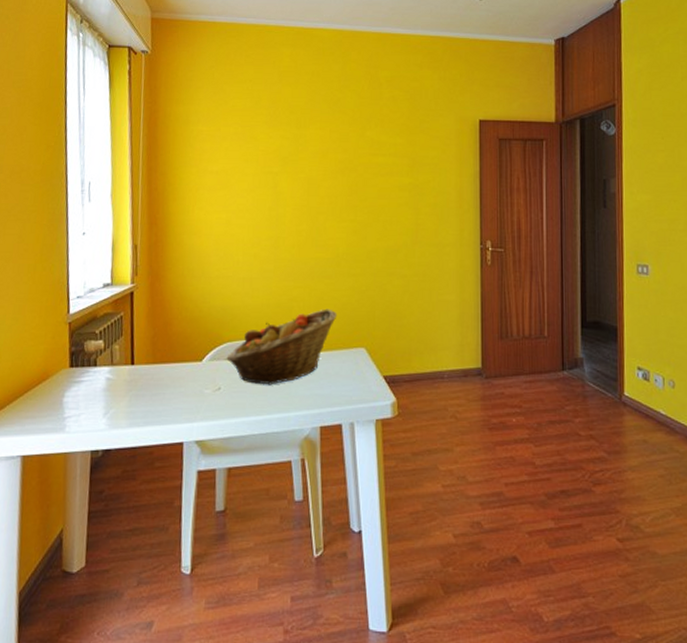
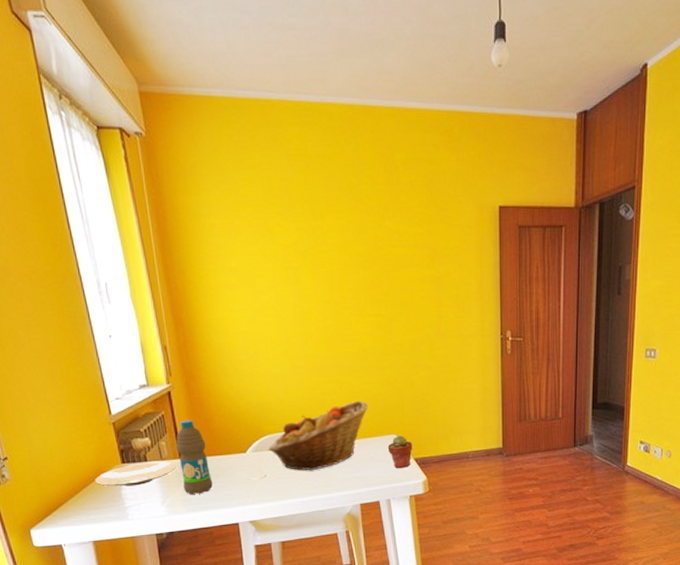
plate: none [37,367,126,394] -> present [94,461,176,487]
water bottle: none [130,323,162,406] -> present [176,420,213,494]
potted succulent: none [354,349,382,386] -> present [387,436,413,468]

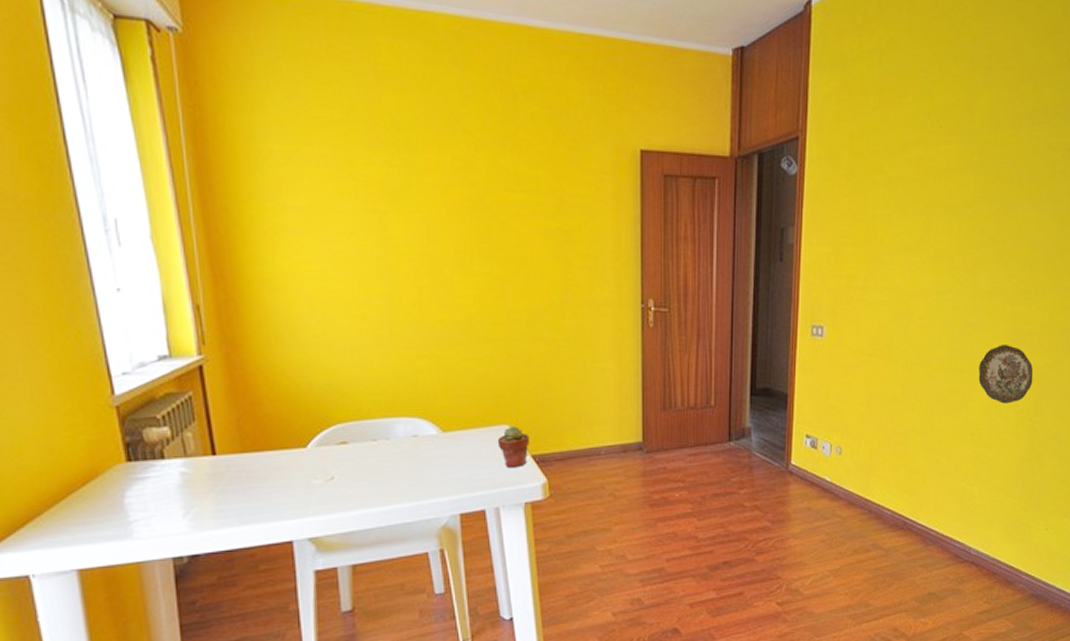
plate: present [94,461,176,487] -> none [84,459,206,494]
water bottle: present [176,420,213,494] -> none [208,403,258,503]
fruit basket: present [268,400,369,471] -> none [338,381,474,472]

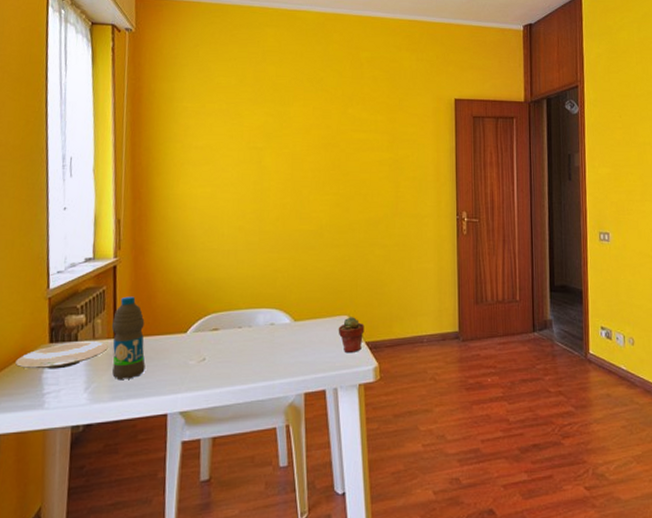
plate: none [84,459,206,494] -> present [14,341,108,369]
water bottle: none [208,403,258,503] -> present [112,296,146,379]

